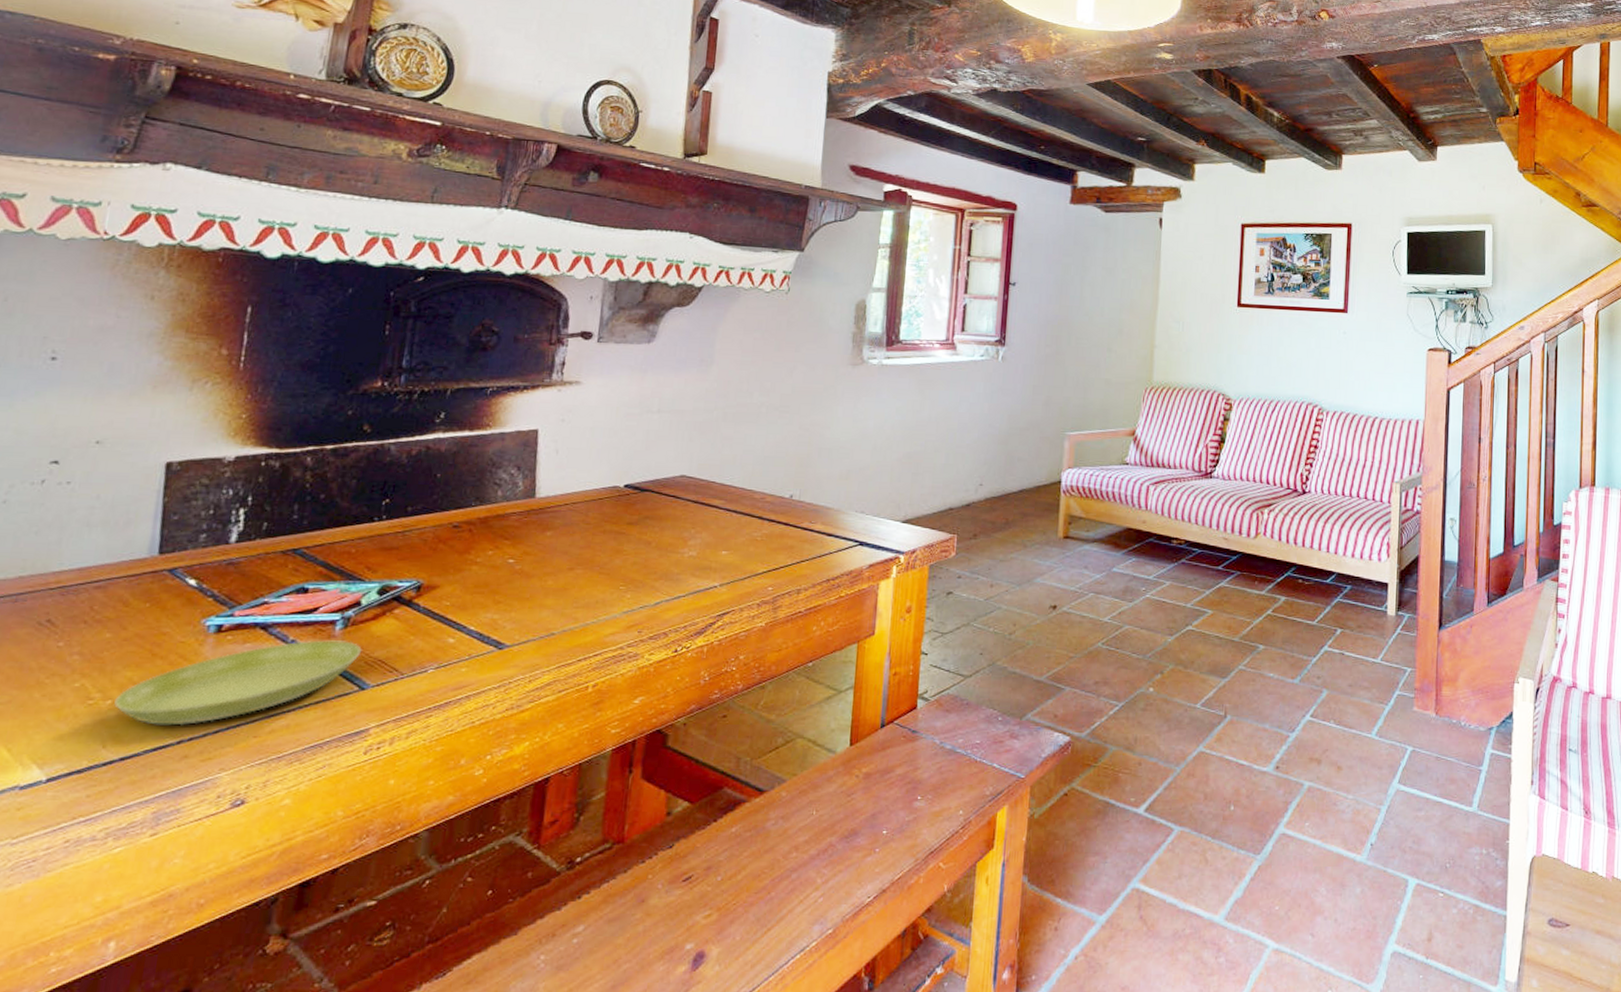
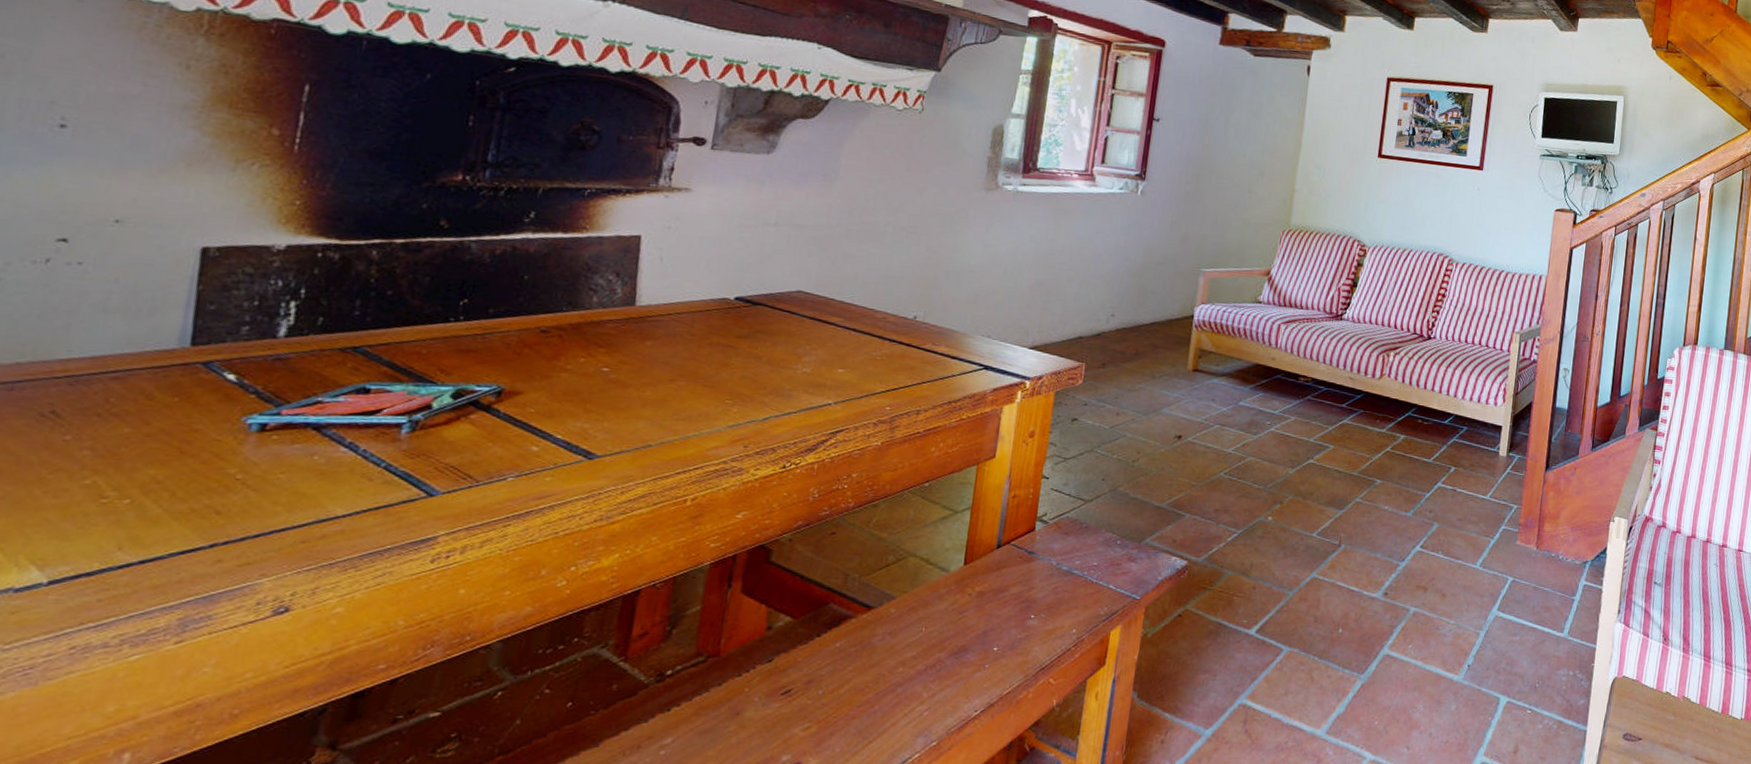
saucer: present [114,640,362,726] -> none [133,443,432,529]

